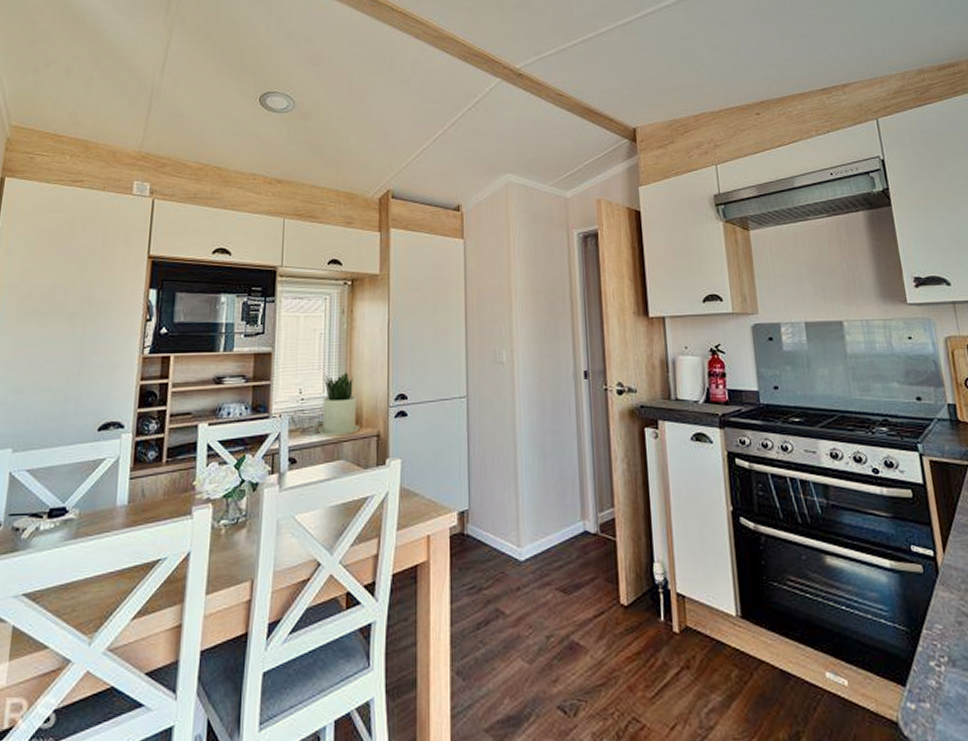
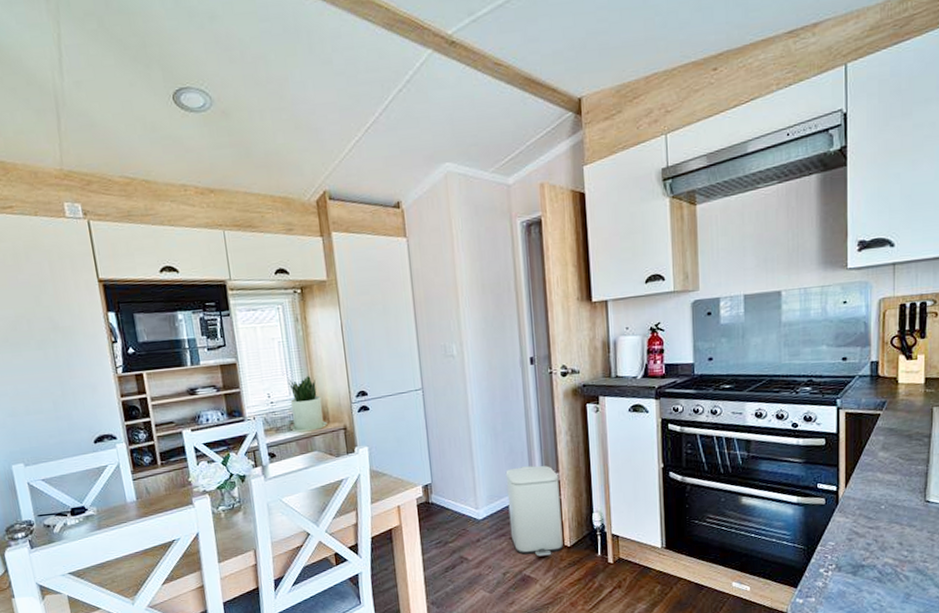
pedal bin: none [553,497,619,617] -> present [505,465,563,557]

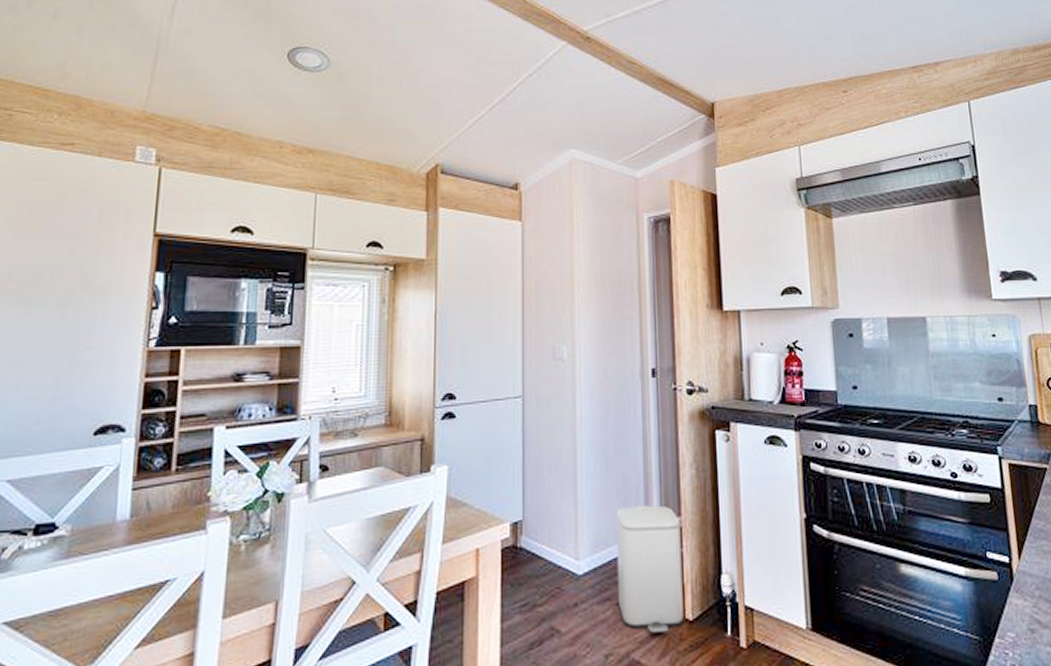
planter: present [287,375,327,433] -> none [354,368,401,441]

